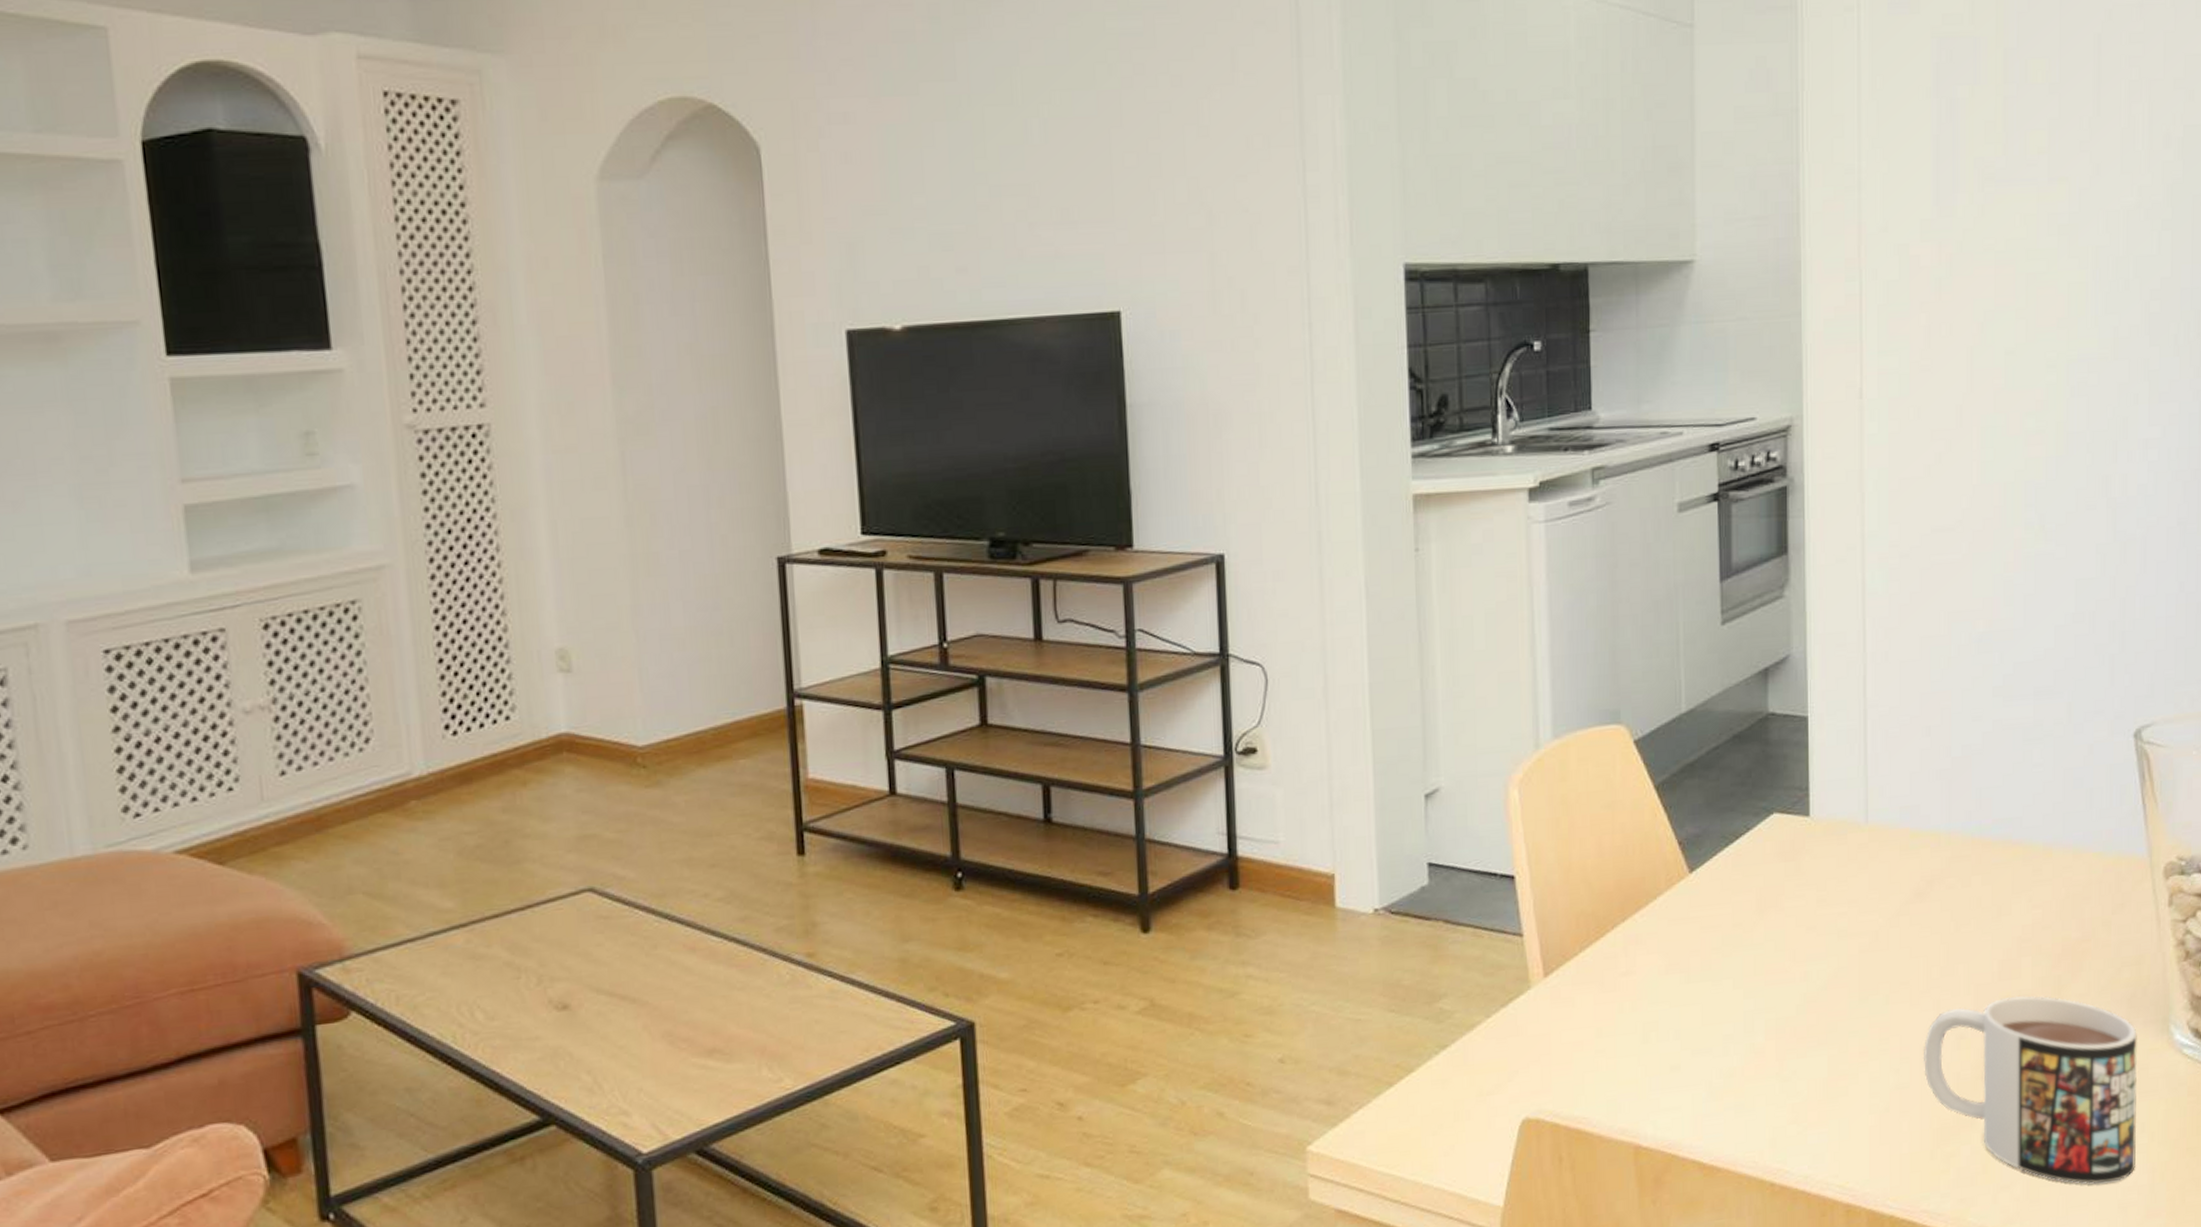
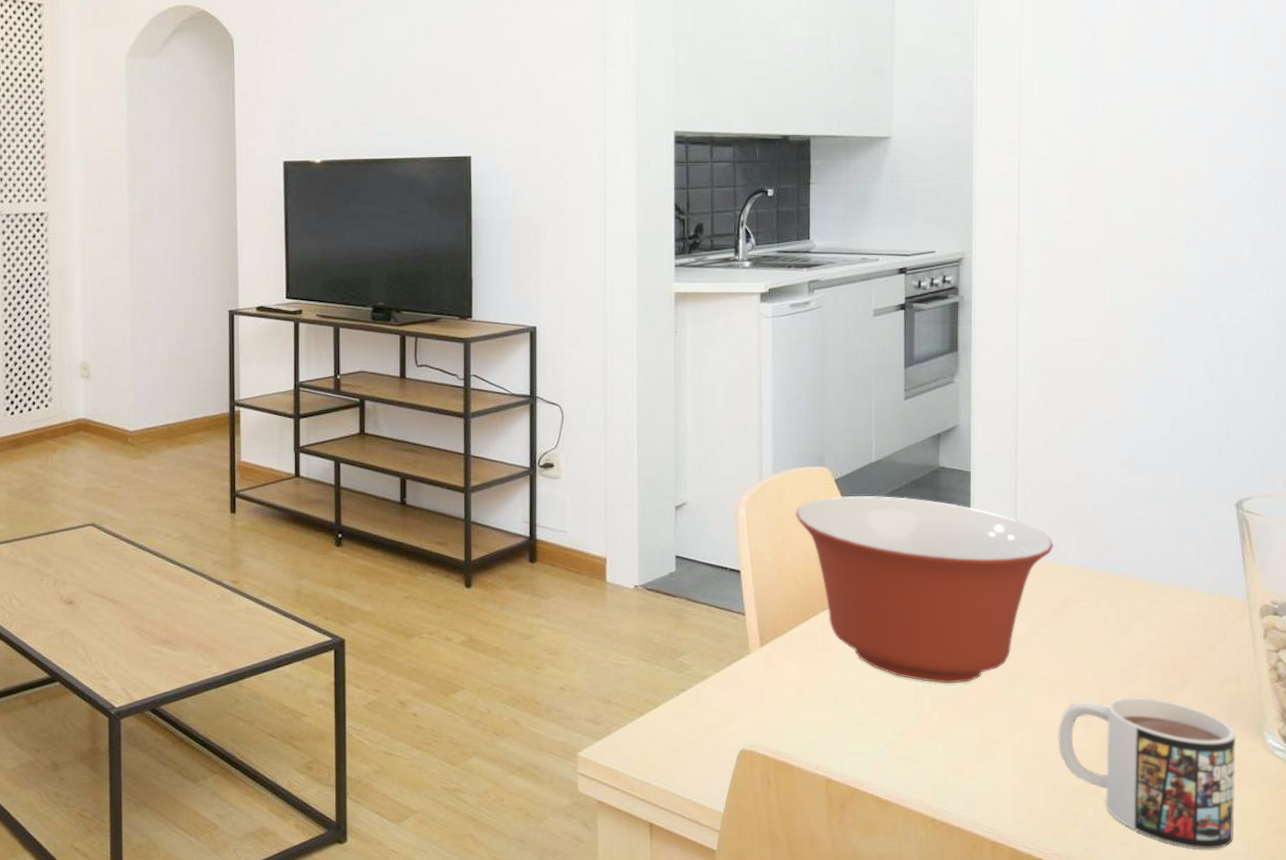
mixing bowl: none [1584,757,1914,1004] -> present [795,495,1054,684]

